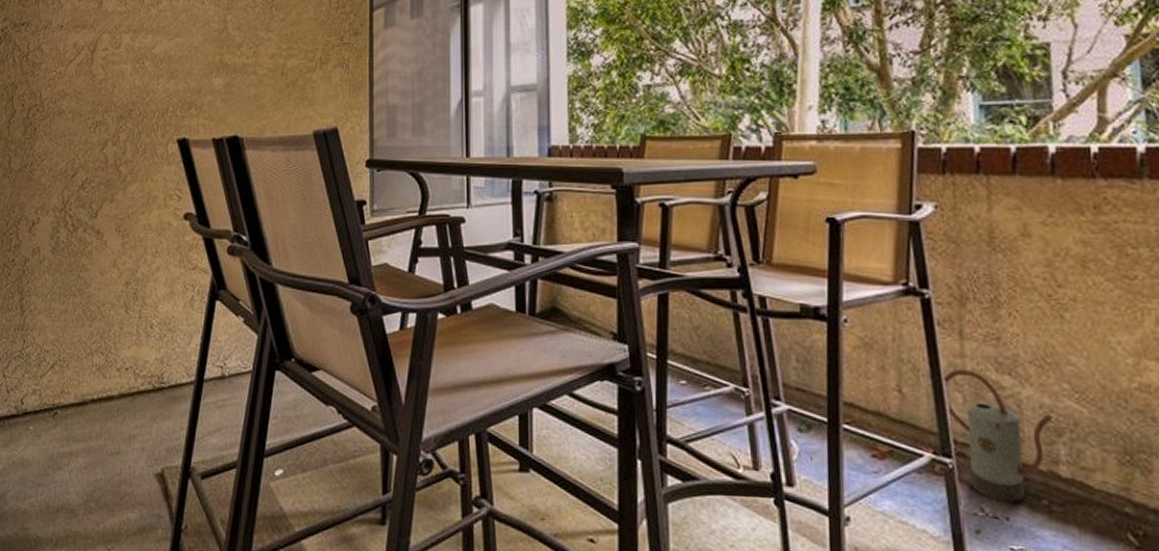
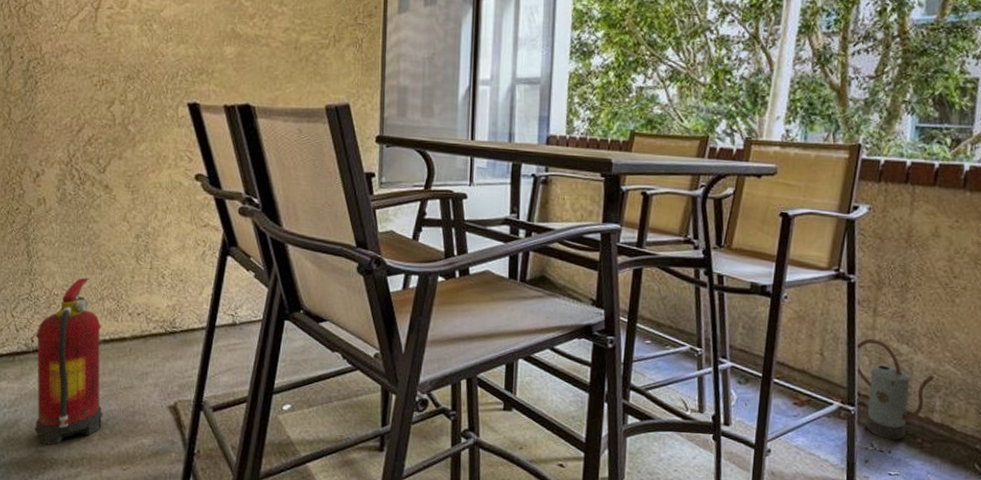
fire extinguisher: none [21,330,90,521] -> present [35,277,103,445]

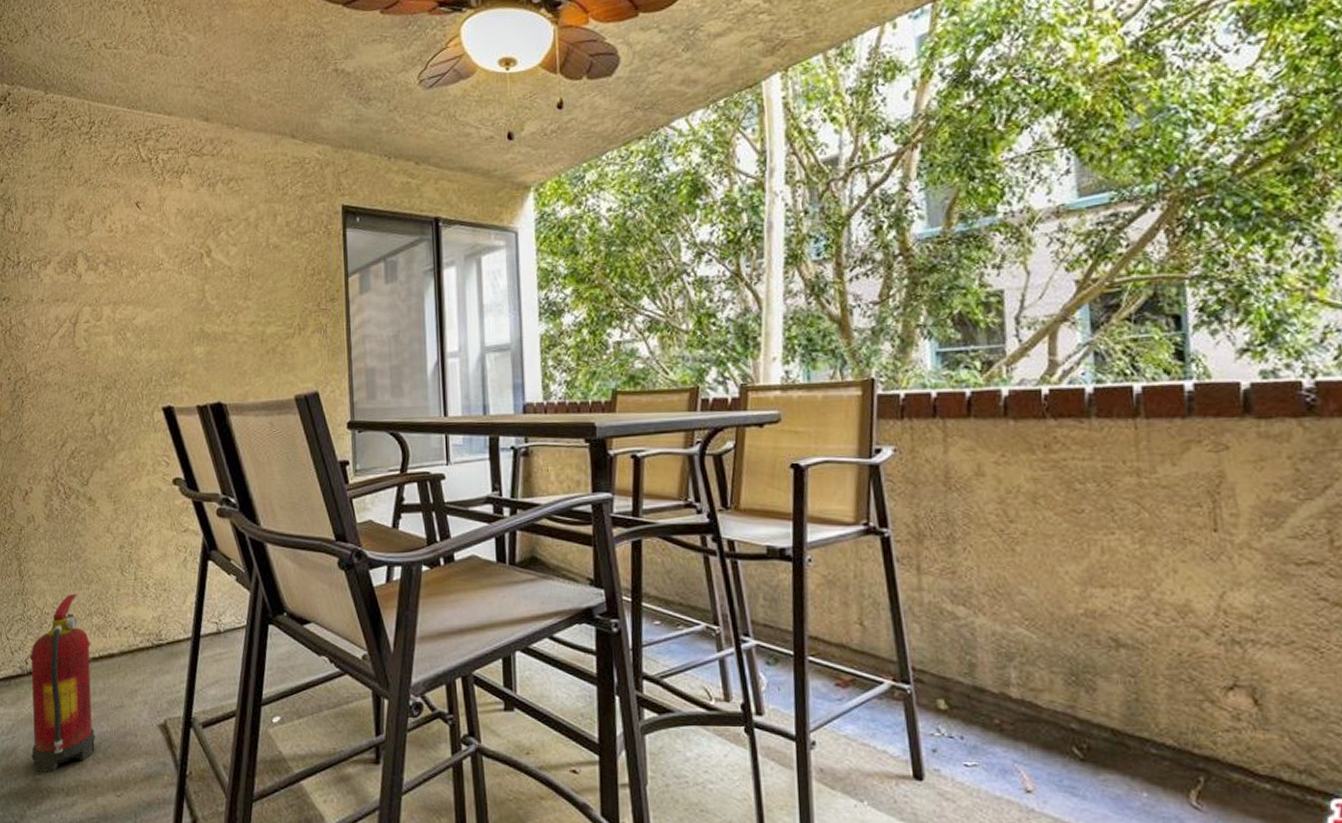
watering can: present [855,338,936,440] -> none [900,601,1005,722]

